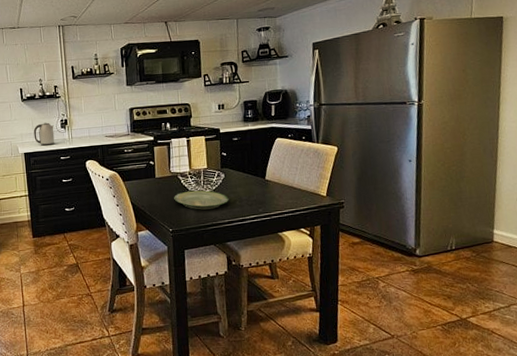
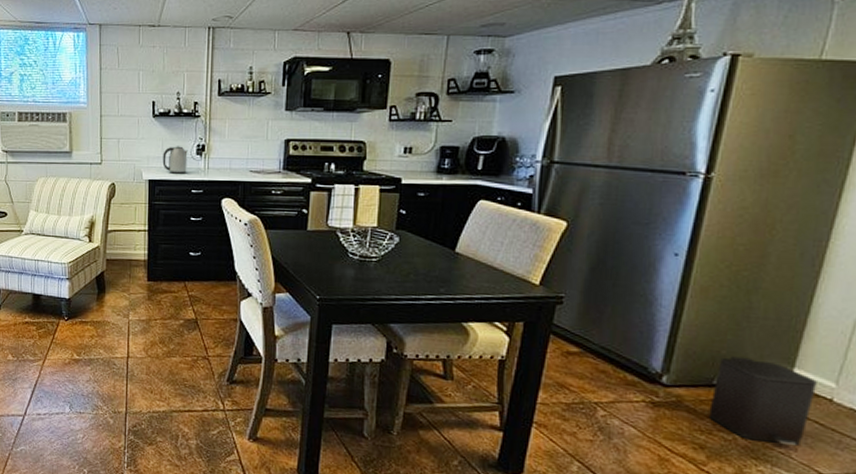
plate: present [174,190,229,210] -> none [327,252,401,280]
pedal bin: none [448,227,509,286] -> present [708,356,817,447]

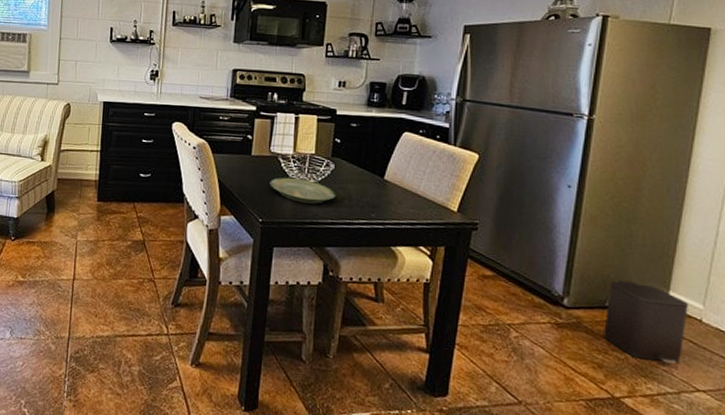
kettle: present [162,146,188,175] -> none [117,70,142,98]
plate: none [327,252,401,280] -> present [270,177,336,204]

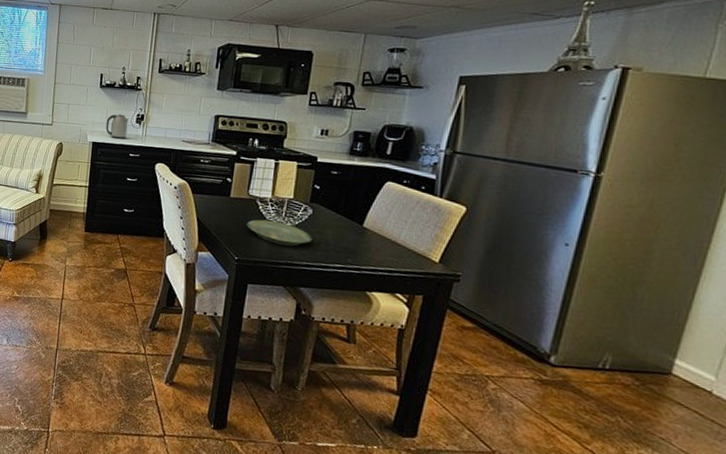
kettle: none [117,70,142,98] -> present [105,114,129,140]
pedal bin: present [604,280,688,365] -> none [593,343,697,434]

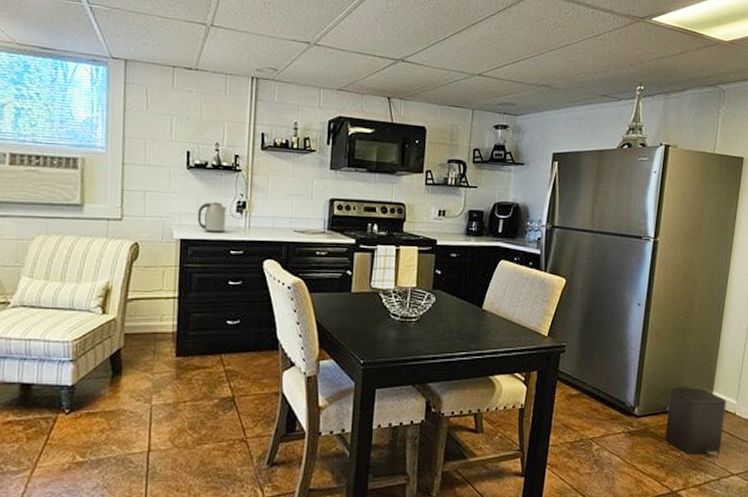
plate: present [247,219,313,247] -> none [371,313,437,339]
pedal bin: none [593,343,697,434] -> present [665,386,726,455]

